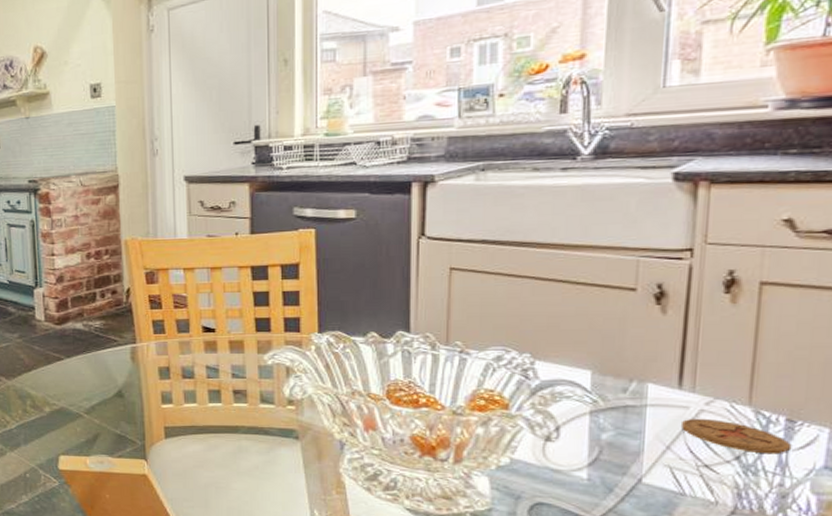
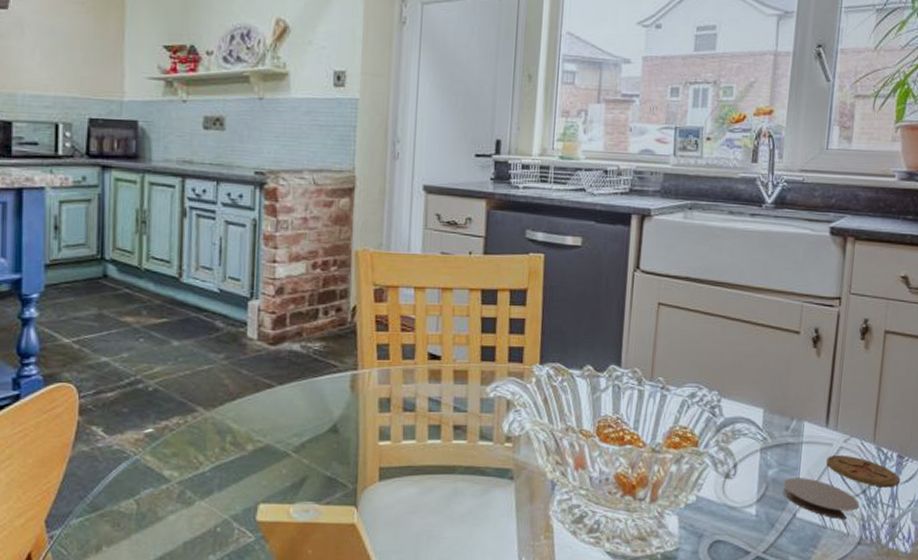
coaster: none [623,442,732,486] -> present [783,478,860,519]

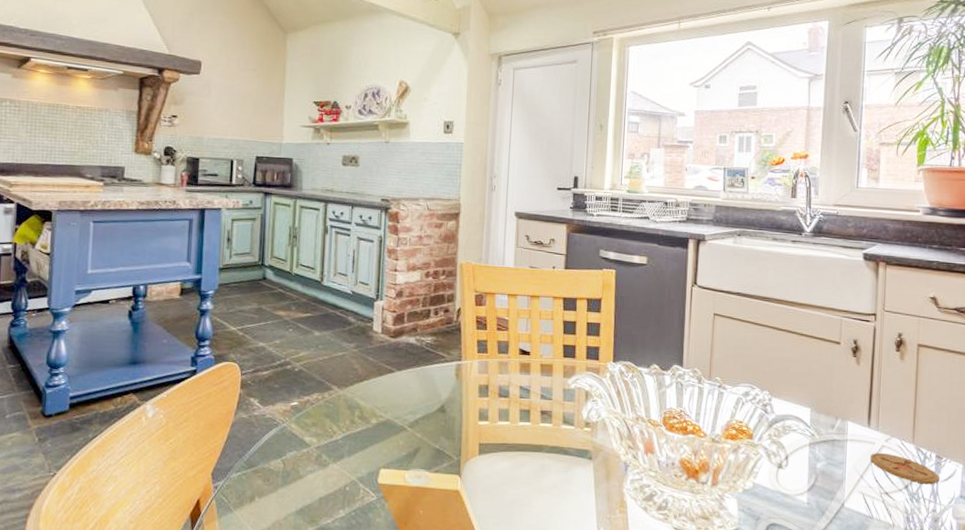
coaster: present [783,478,860,519] -> none [831,471,903,511]

